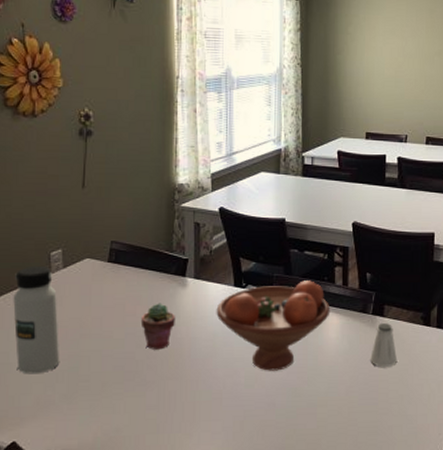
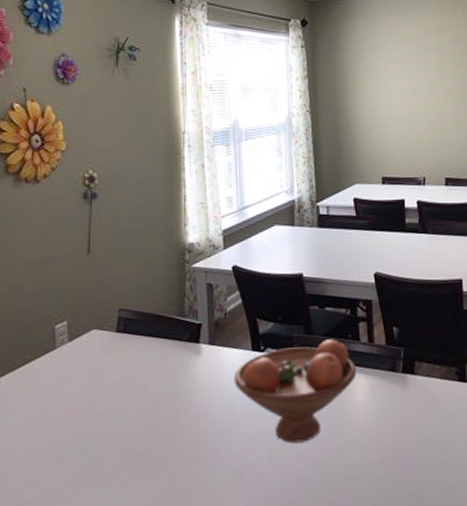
water bottle: present [13,265,60,375] -> none [15,340,67,463]
potted succulent: present [140,303,175,350] -> none [153,373,190,427]
saltshaker: present [370,322,398,367] -> none [403,381,434,431]

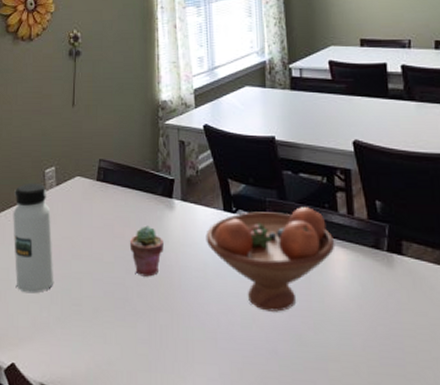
water bottle: none [15,340,67,463] -> present [13,182,54,294]
potted succulent: none [153,373,190,427] -> present [129,225,164,277]

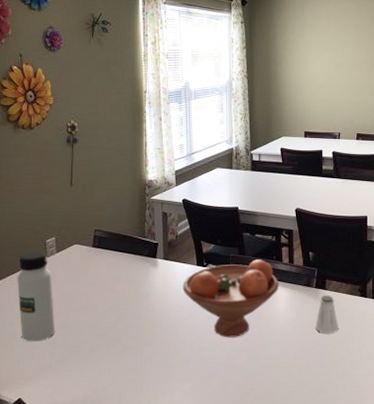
potted succulent: present [129,225,164,277] -> none [120,280,149,320]
saltshaker: none [390,262,426,319] -> present [315,294,339,334]

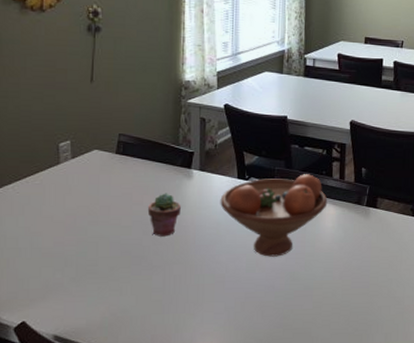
water bottle: present [17,251,56,342] -> none [22,156,69,259]
potted succulent: none [120,280,149,320] -> present [147,193,181,237]
saltshaker: present [315,294,339,334] -> none [363,213,388,254]

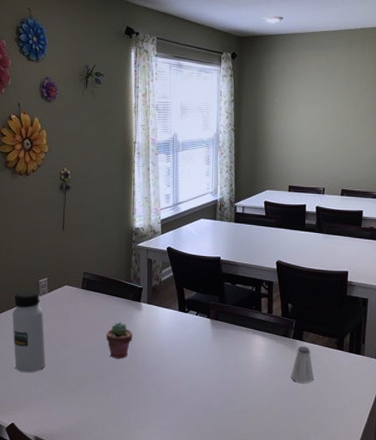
water bottle: none [22,156,69,259] -> present [12,290,46,373]
fruit bowl: present [220,174,328,257] -> none [164,308,258,381]
saltshaker: none [363,213,388,254] -> present [291,345,315,383]

